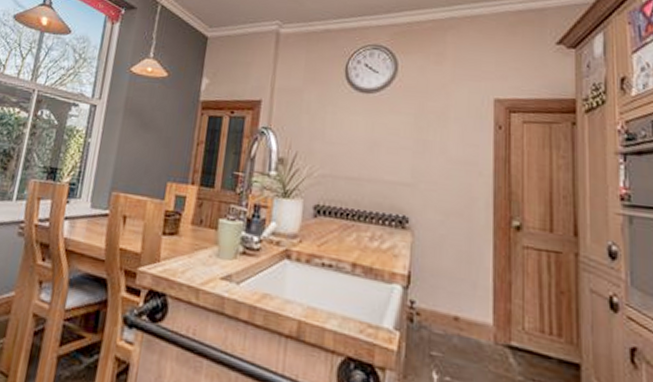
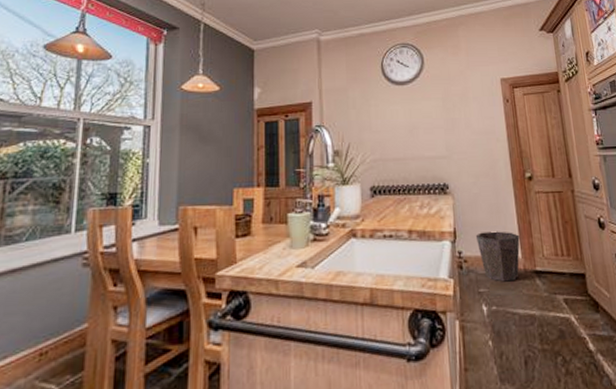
waste bin: none [435,282,493,352] -> present [475,231,520,282]

